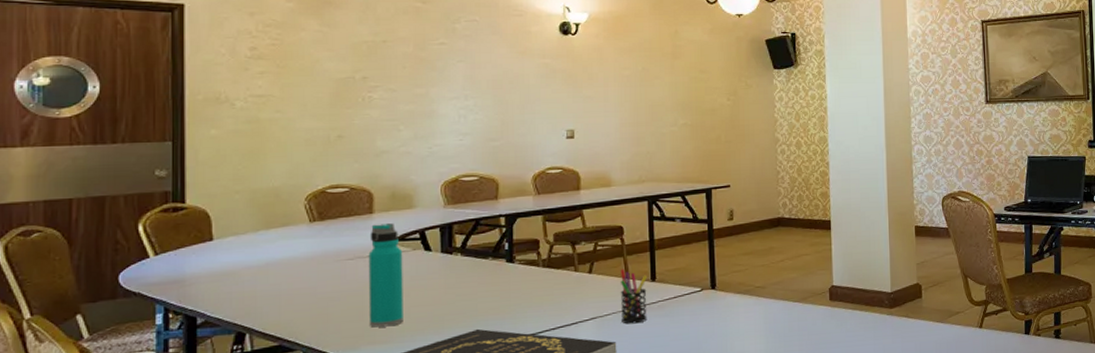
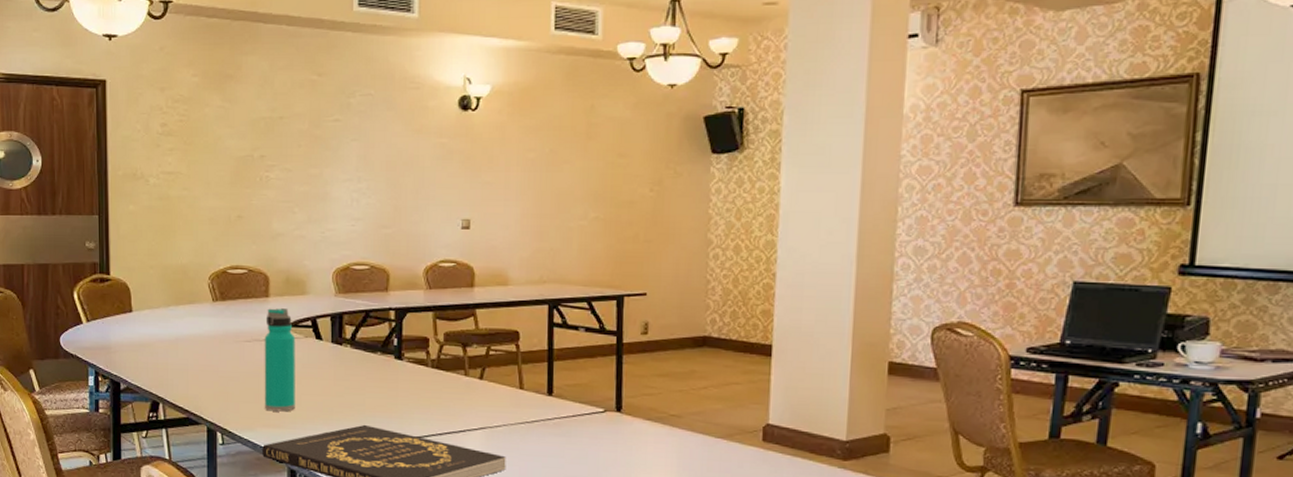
pen holder: present [620,269,648,324] -> none [512,378,544,440]

